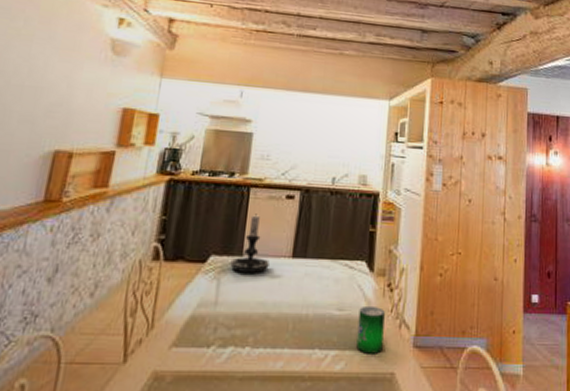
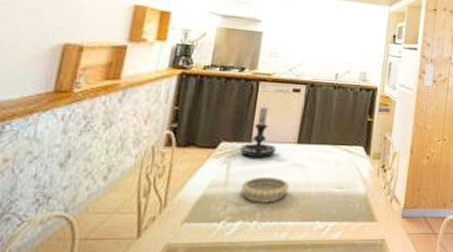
decorative bowl: none [233,295,284,326] -> present [242,176,289,203]
beverage can: present [356,305,385,354] -> none [352,184,379,224]

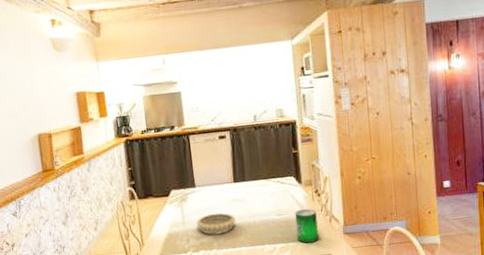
candle holder: present [239,105,277,158] -> none [187,154,218,199]
beverage can: none [352,184,379,224] -> present [295,208,319,243]

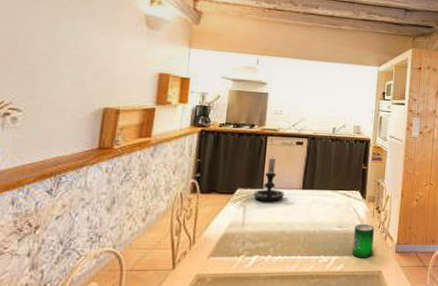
candle holder: none [187,154,218,199] -> present [253,156,285,202]
decorative bowl: present [197,213,236,235] -> none [257,217,297,240]

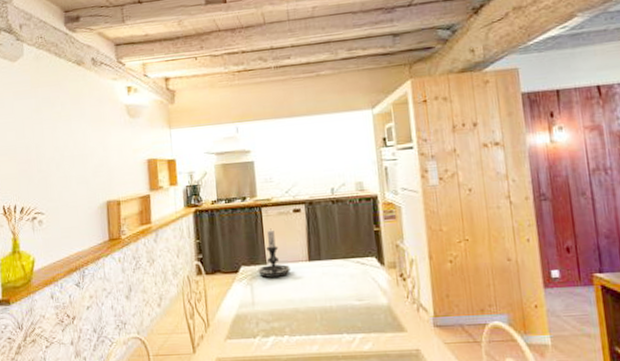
beverage can: present [352,223,374,258] -> none [377,294,405,335]

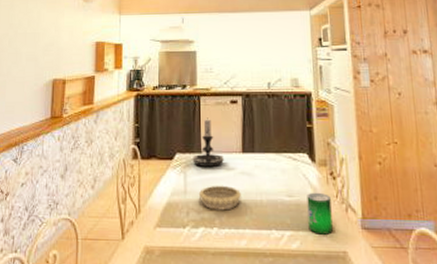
decorative bowl: none [267,294,310,319] -> present [199,185,241,211]
beverage can: none [377,294,405,335] -> present [307,192,333,235]

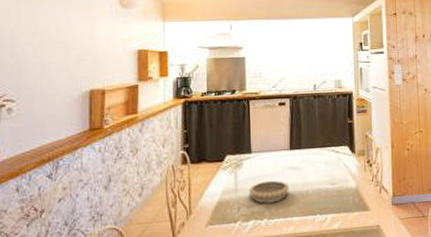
candle holder: present [192,117,225,168] -> none [242,120,274,166]
beverage can: present [307,192,333,235] -> none [347,178,369,214]

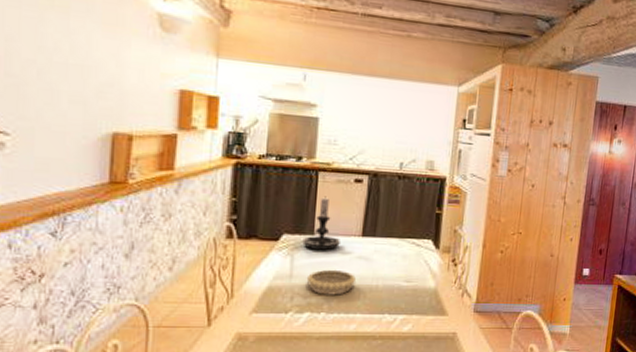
candle holder: none [242,120,274,166] -> present [302,196,341,251]

